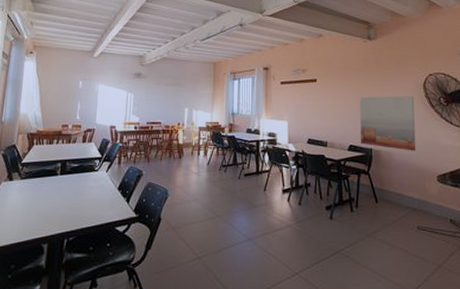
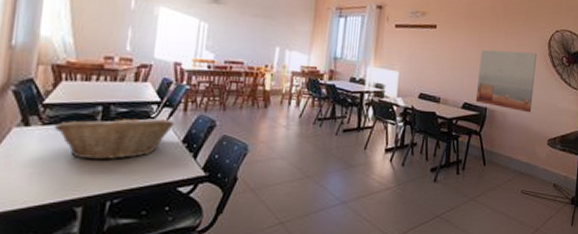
fruit basket: none [28,170,112,206] -> present [53,115,175,160]

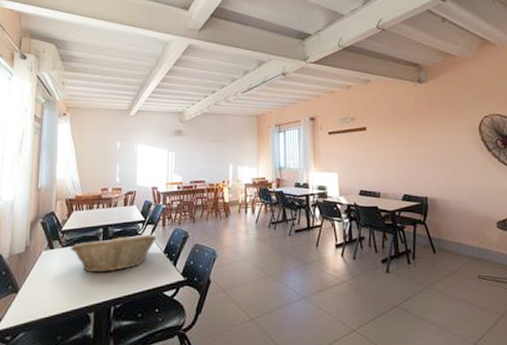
wall art: present [475,49,538,113] -> none [412,140,474,198]

